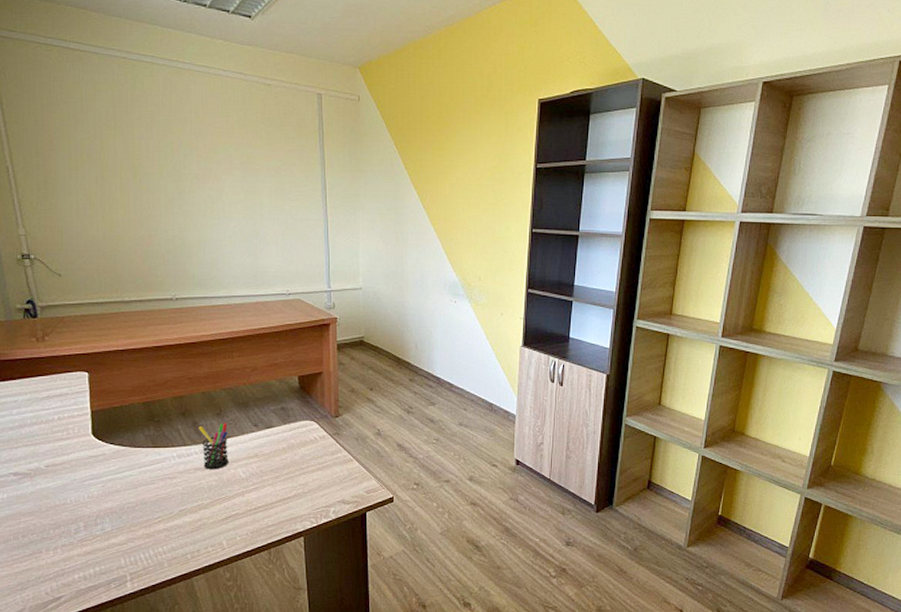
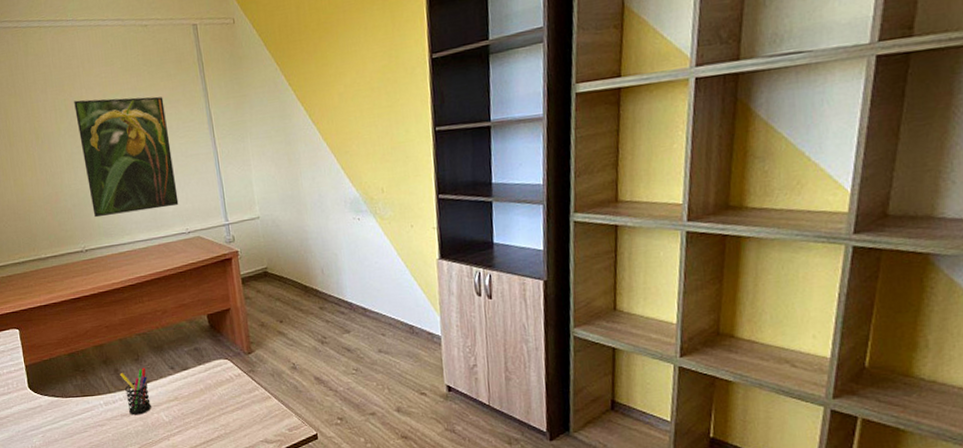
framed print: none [181,145,282,267] -> present [74,96,179,218]

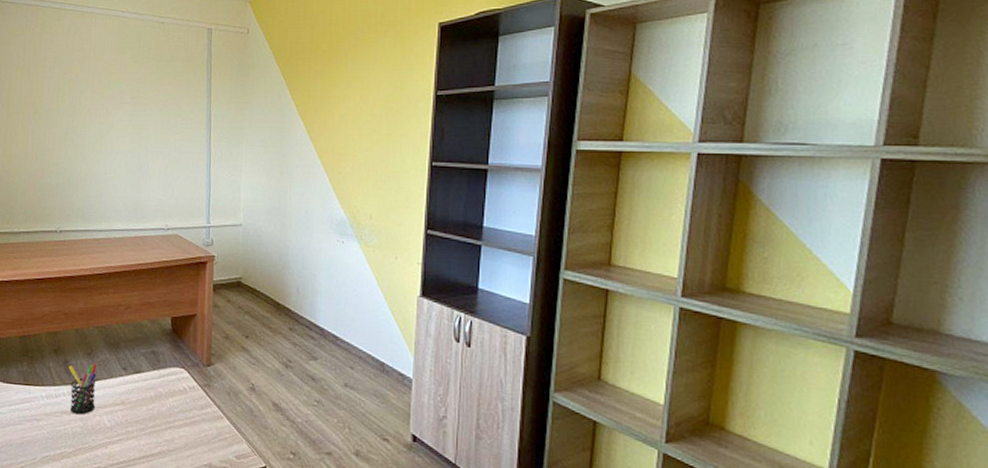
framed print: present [74,96,179,218] -> none [75,82,167,200]

